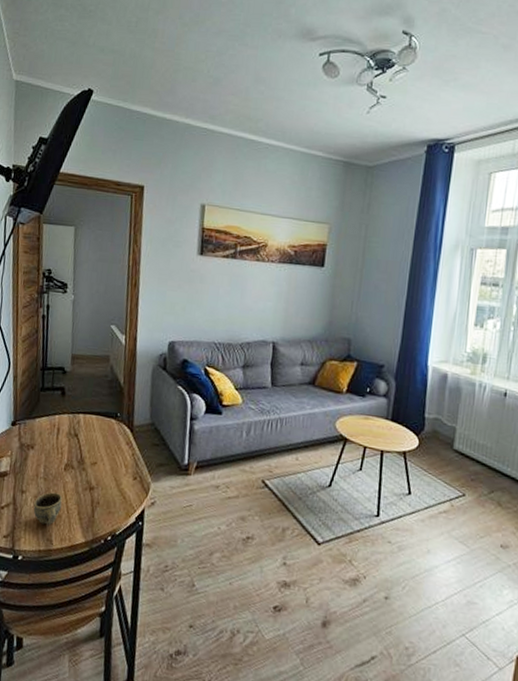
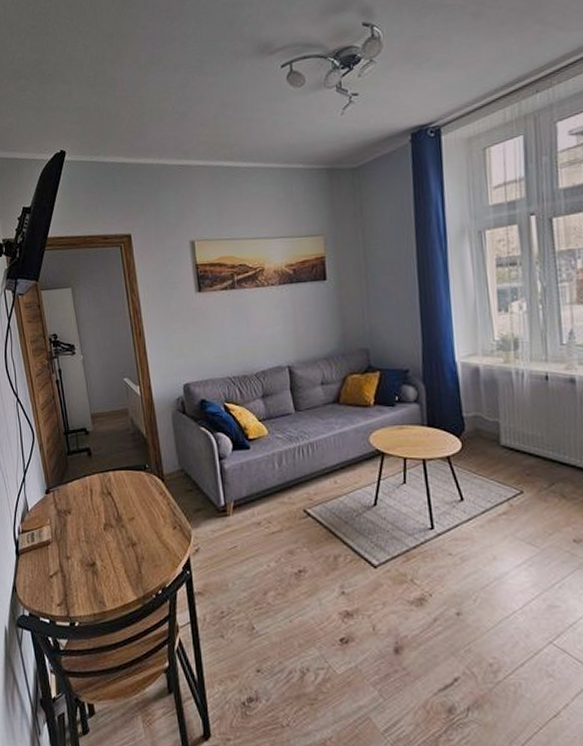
cup: present [33,492,63,525] -> none [79,554,108,588]

